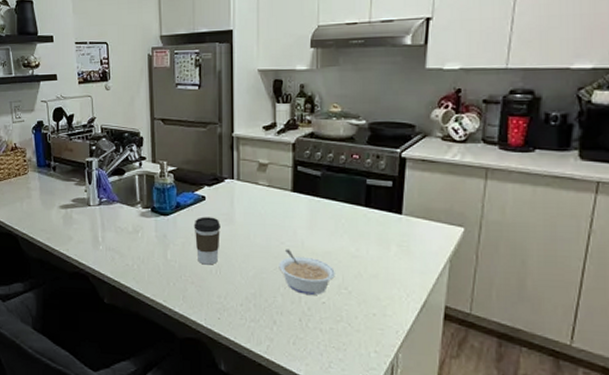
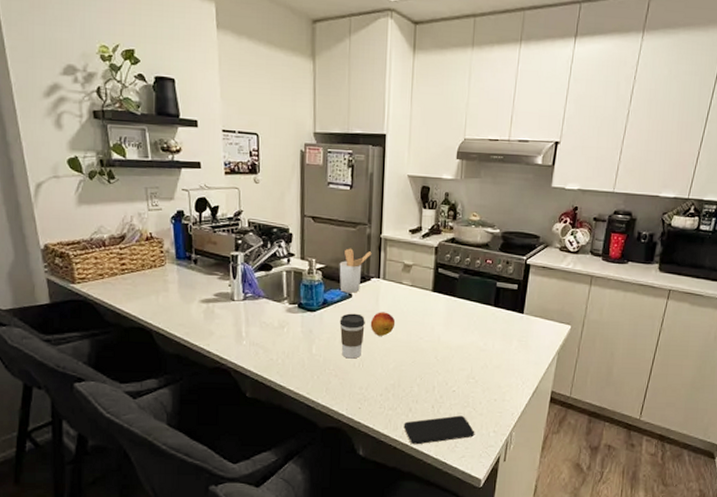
utensil holder: none [191,149,224,195] -> present [339,248,372,293]
fruit: none [226,215,253,241] -> present [370,312,396,336]
smartphone: none [268,331,352,363] -> present [403,415,475,445]
legume: present [279,249,335,295] -> none [417,343,465,384]

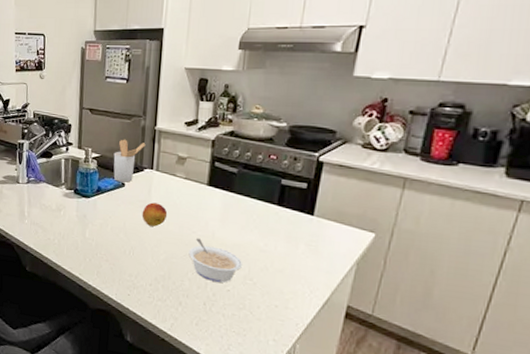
coffee cup: present [339,313,365,359] -> none [112,201,137,246]
smartphone: present [403,415,475,445] -> none [172,314,252,343]
legume: none [417,343,465,384] -> present [188,238,242,283]

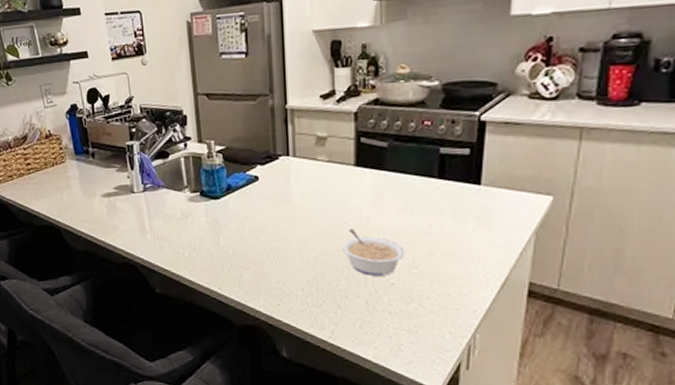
utensil holder: present [113,139,146,183] -> none [241,124,277,176]
fruit: present [142,202,168,227] -> none [282,194,313,222]

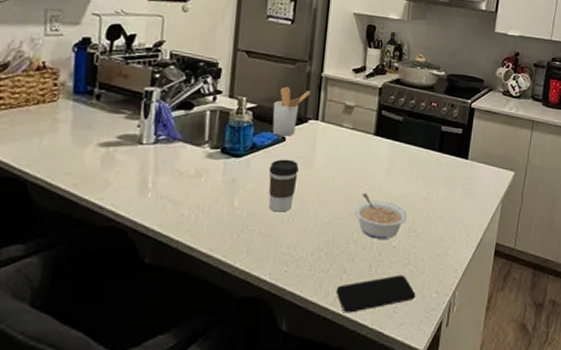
utensil holder: none [241,124,277,176] -> present [272,86,311,136]
coffee cup: none [247,198,277,249] -> present [268,159,299,212]
smartphone: none [332,313,425,347] -> present [336,275,416,313]

